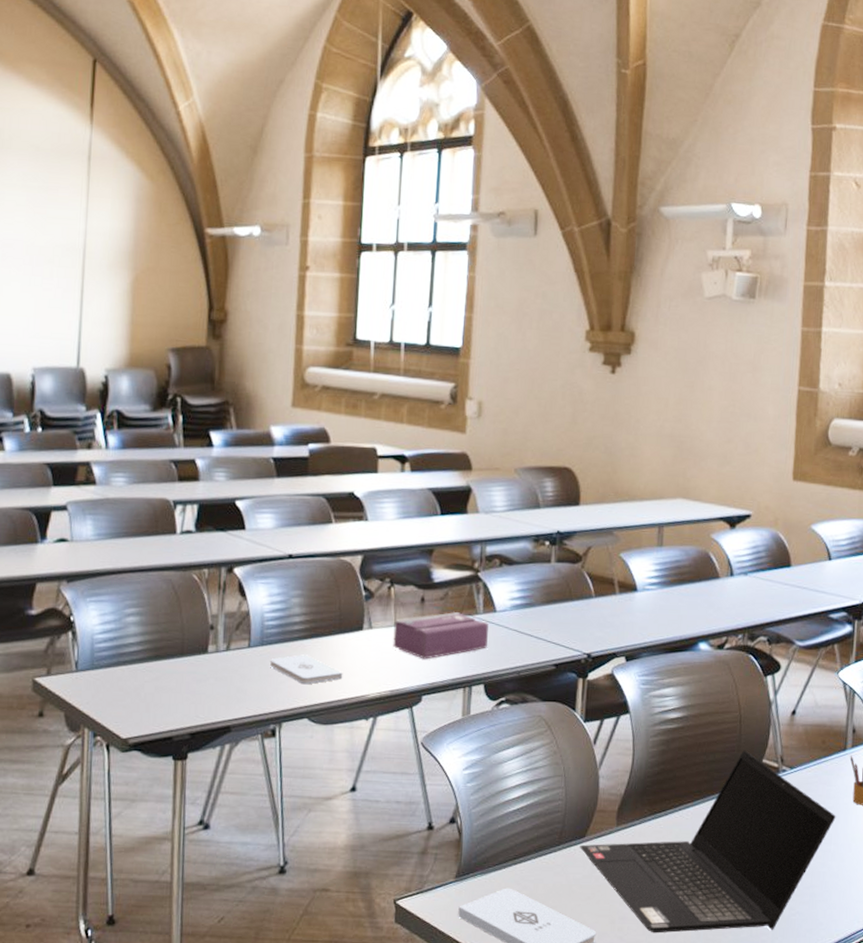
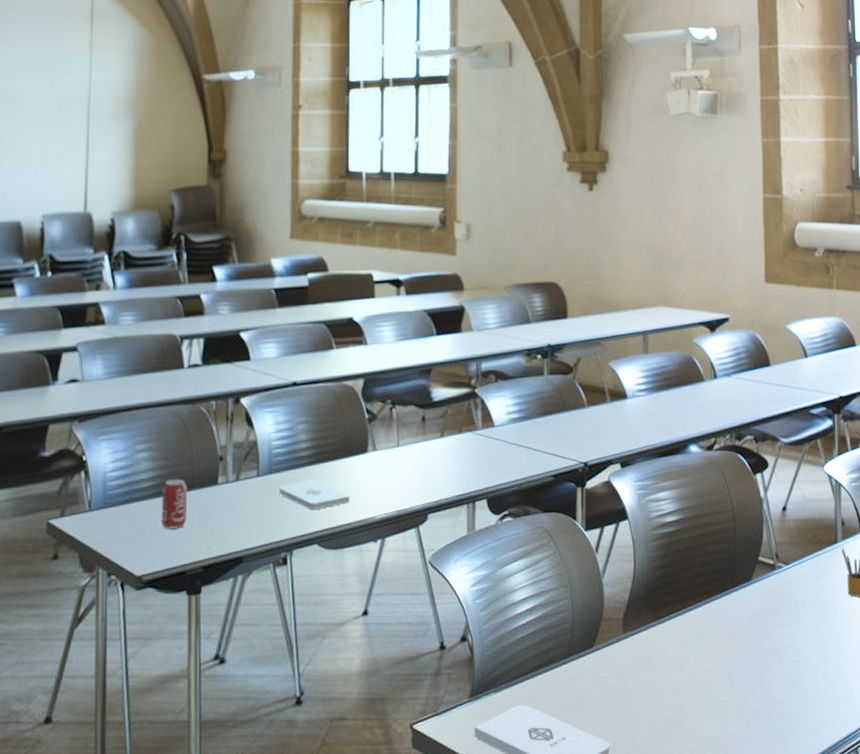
beverage can: none [148,644,176,695] -> present [161,478,187,529]
tissue box: present [393,612,488,660] -> none [397,429,488,478]
laptop computer: present [580,750,836,933] -> none [589,549,833,741]

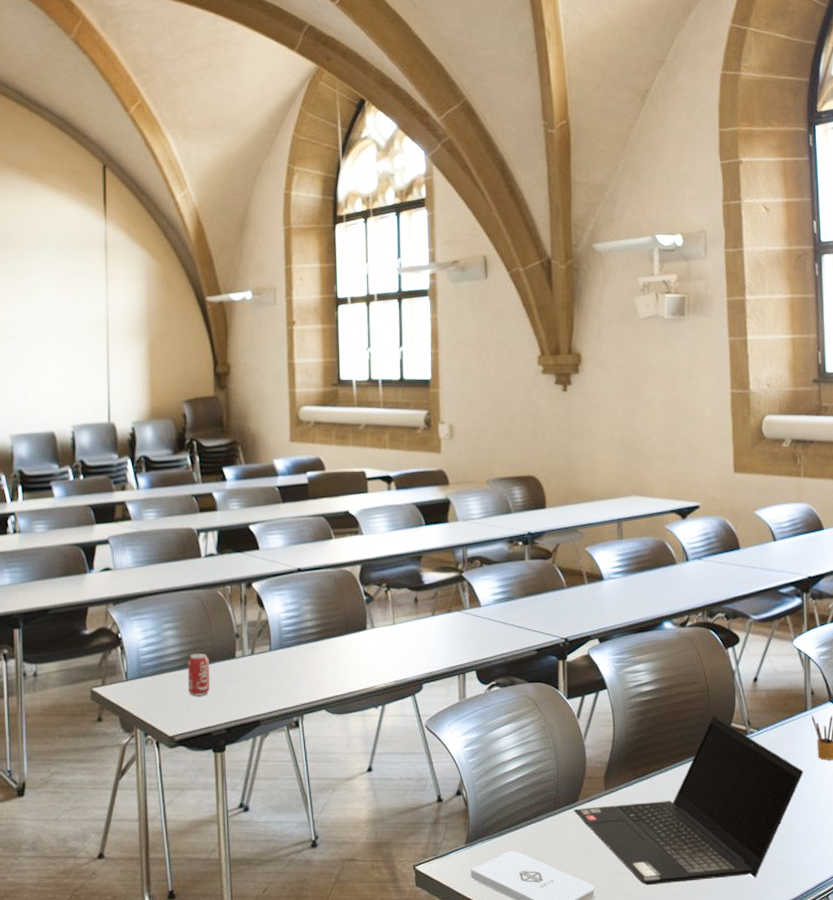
notepad: present [279,480,350,510] -> none [289,654,353,680]
laptop computer: none [589,549,833,741] -> present [573,716,804,886]

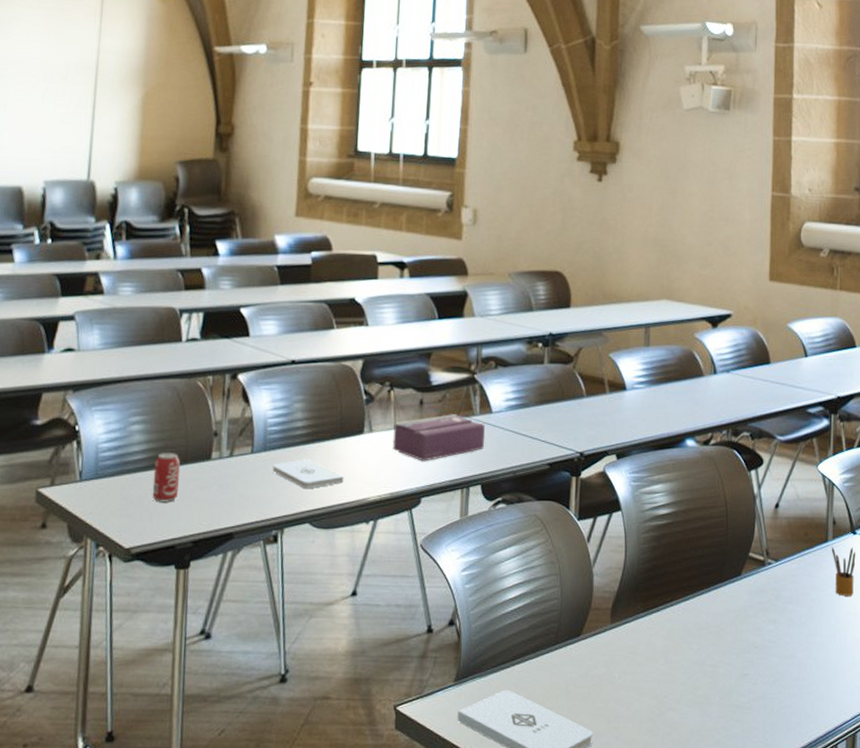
notepad: none [289,654,353,680] -> present [273,459,344,489]
tissue box: none [393,609,476,652] -> present [392,414,485,462]
laptop computer: present [573,716,804,886] -> none [576,544,820,732]

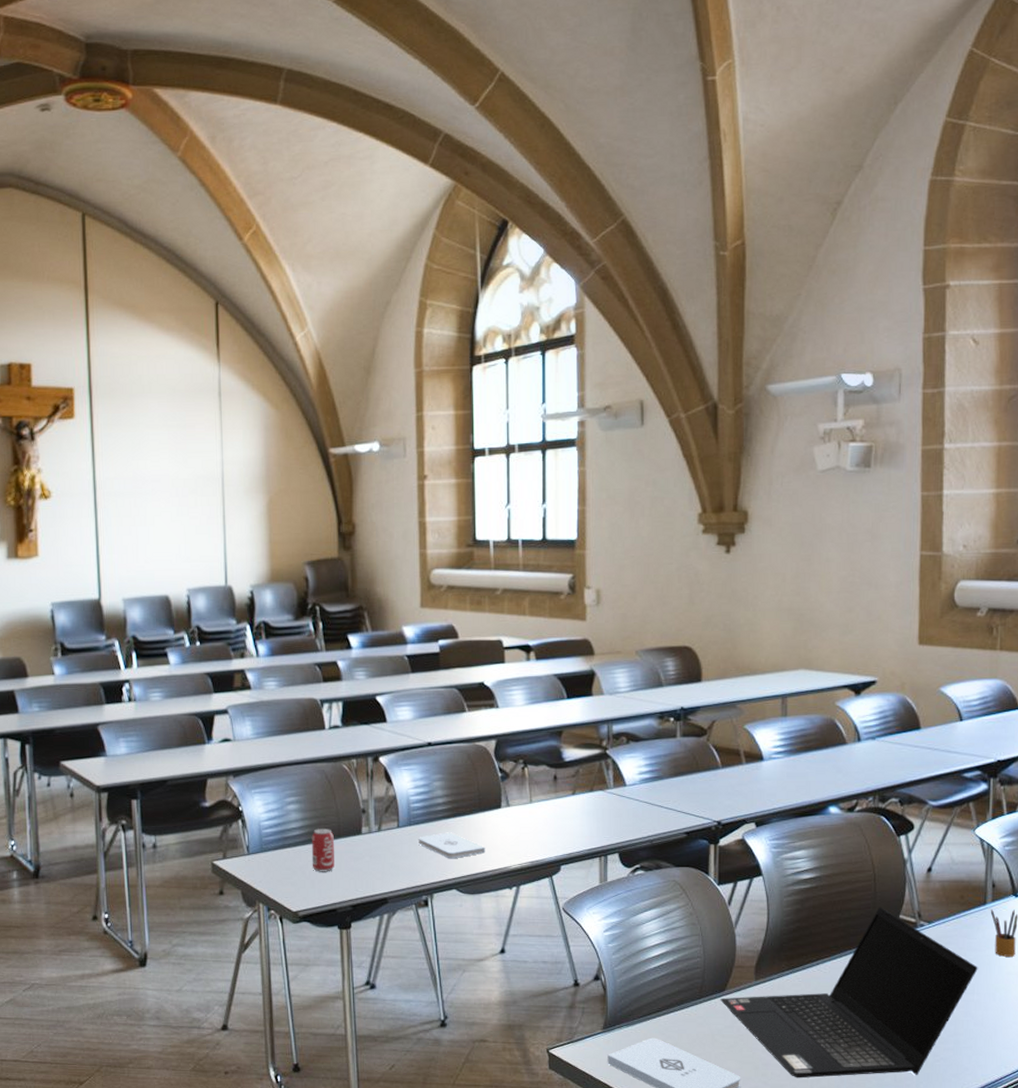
tissue box: present [392,414,485,462] -> none [530,788,619,832]
laptop computer: none [576,544,820,732] -> present [720,907,978,1078]

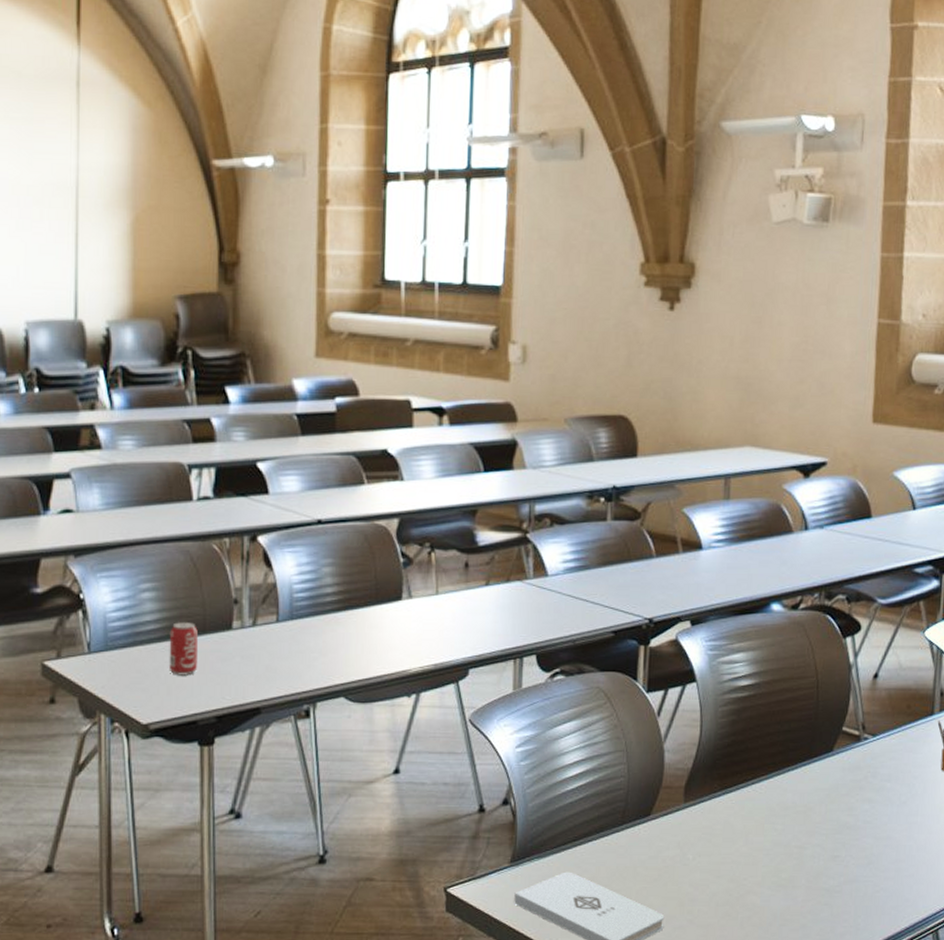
notepad: present [419,832,486,859] -> none [301,628,382,661]
laptop computer: present [720,907,978,1078] -> none [644,717,923,915]

